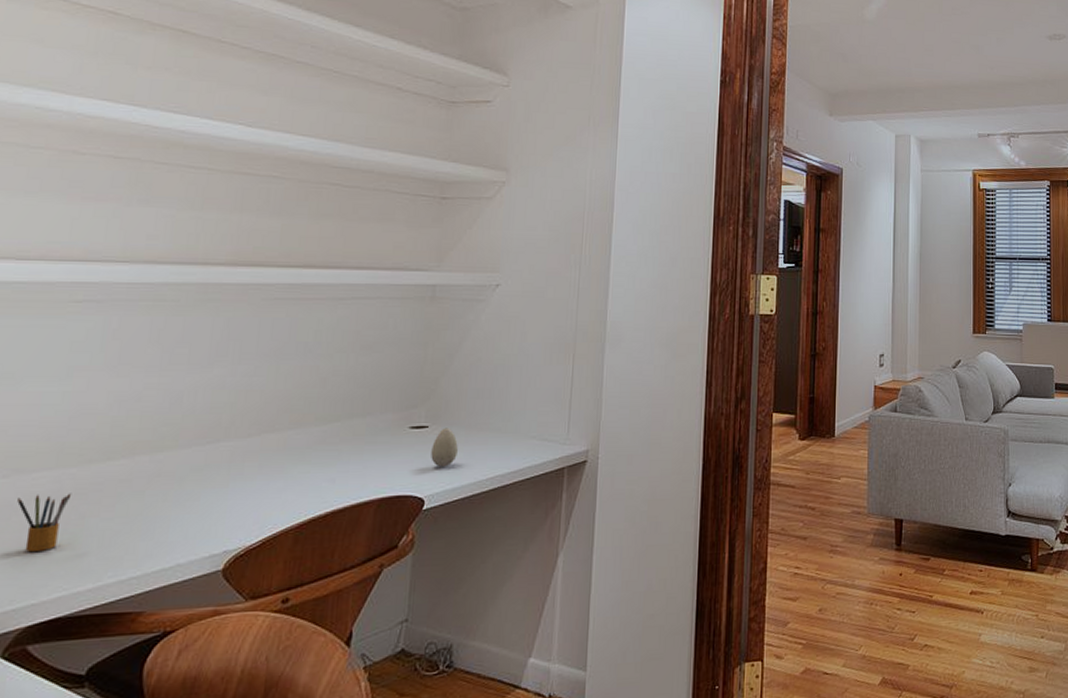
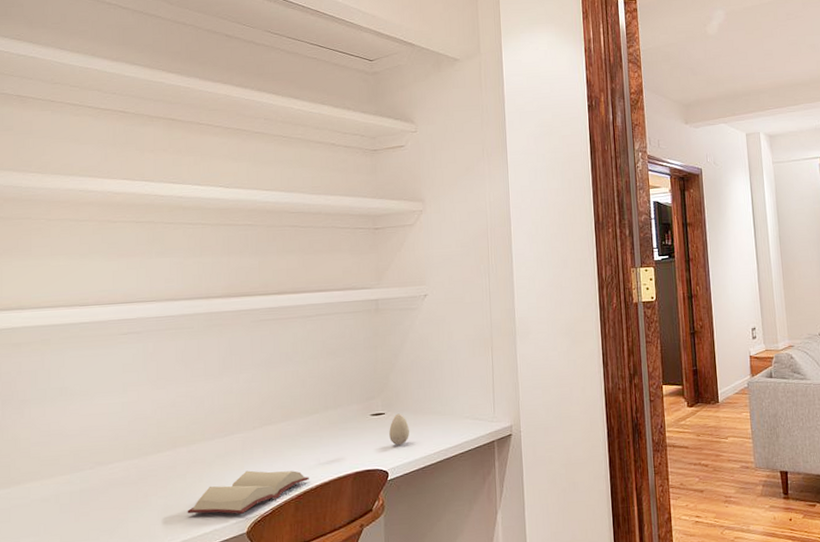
pencil box: present [17,493,72,553] -> none [101,478,137,524]
hardback book: none [140,490,318,545] -> present [187,470,309,514]

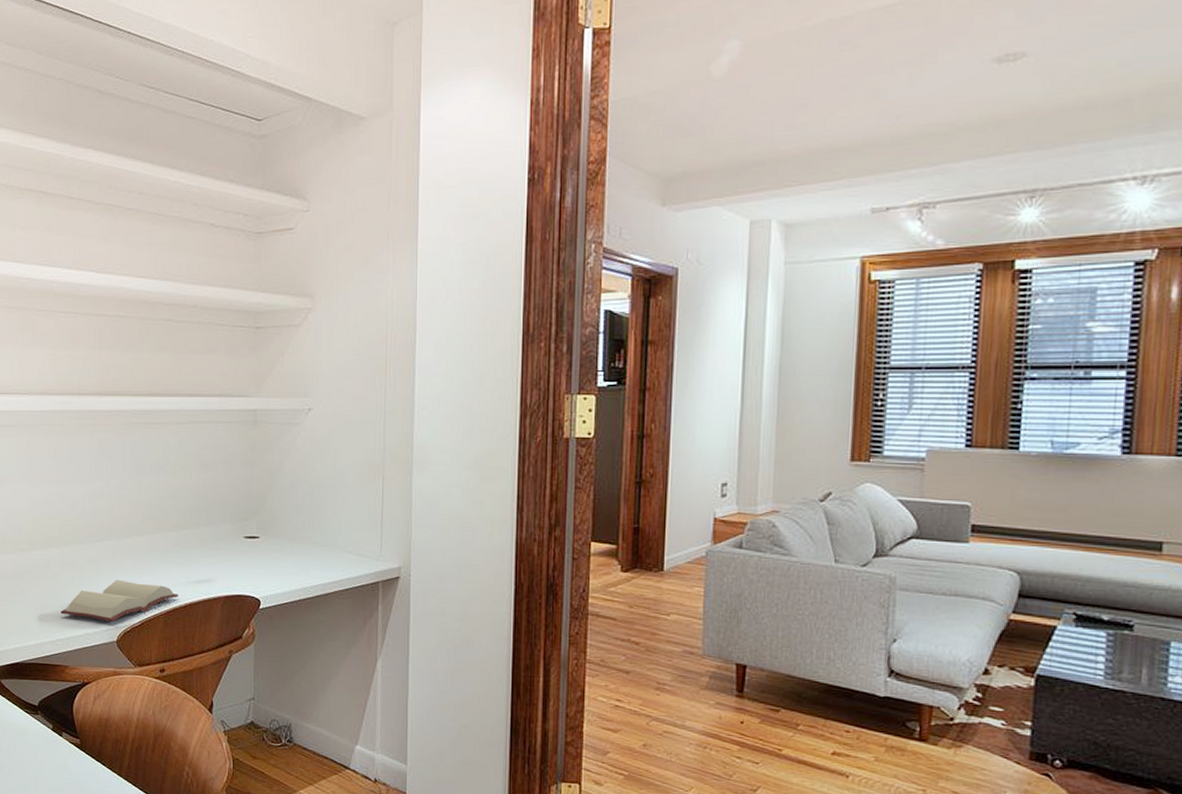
decorative egg: present [389,413,409,446] -> none [263,539,285,574]

